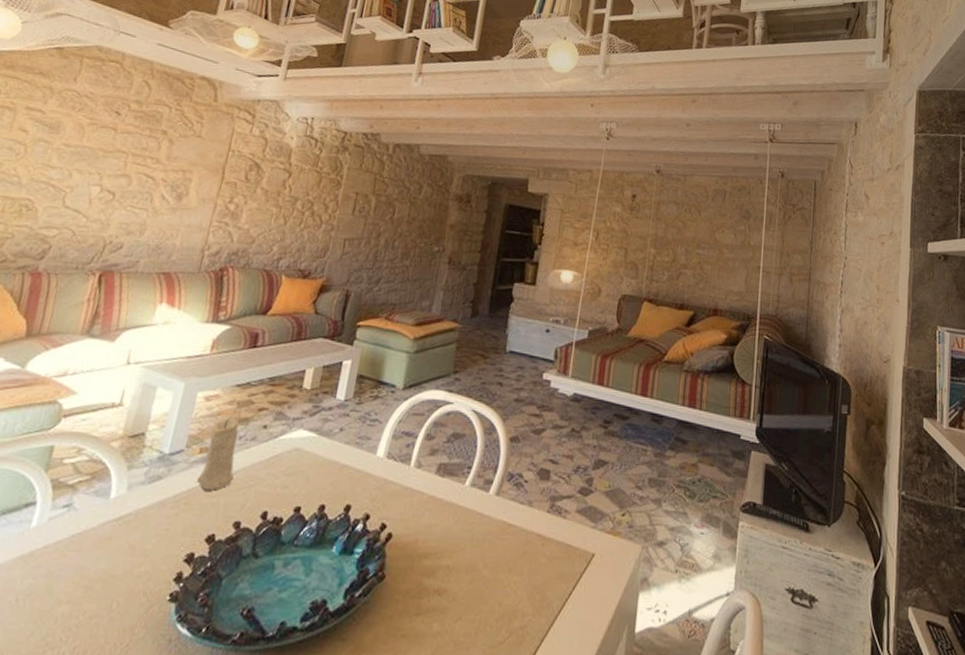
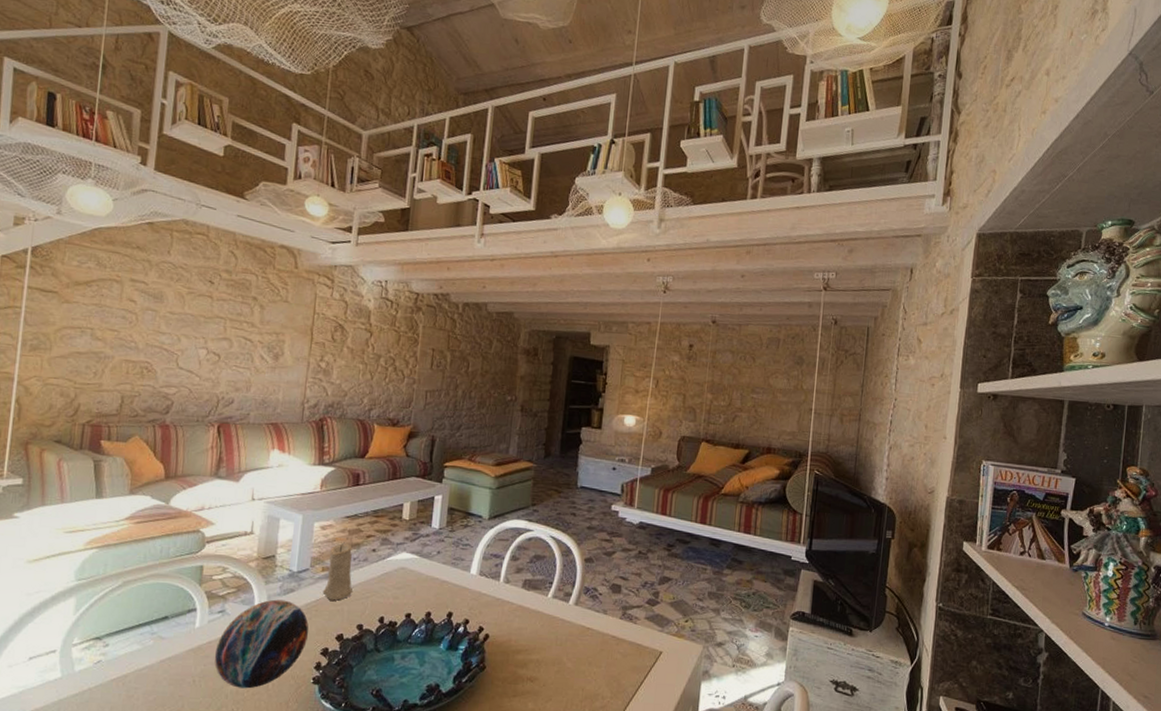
decorative orb: none [47,489,175,610] -> present [214,599,309,689]

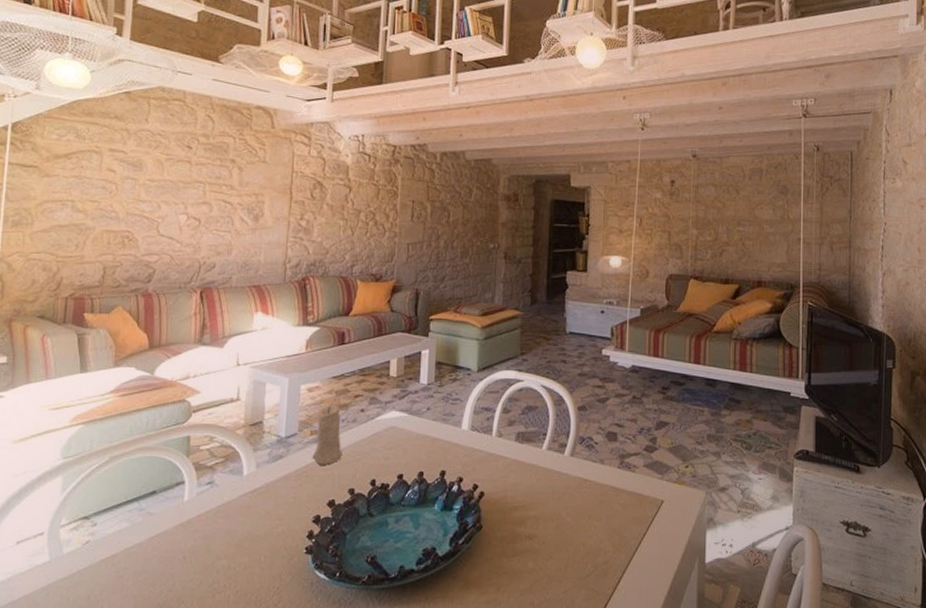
decorative orb: present [214,599,309,689] -> none [204,467,300,563]

